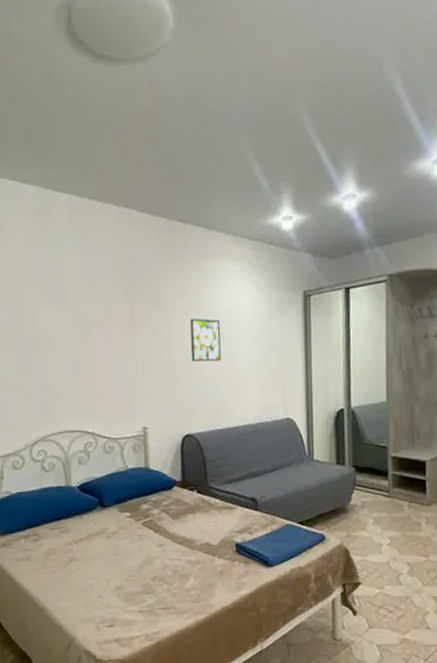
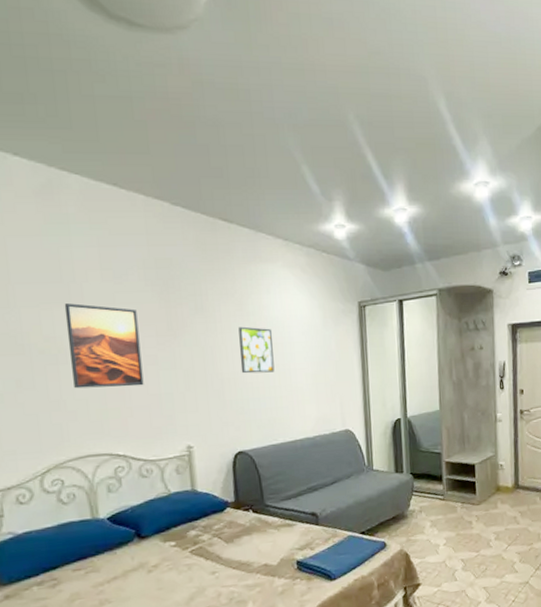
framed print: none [53,302,110,374] -> present [64,303,144,389]

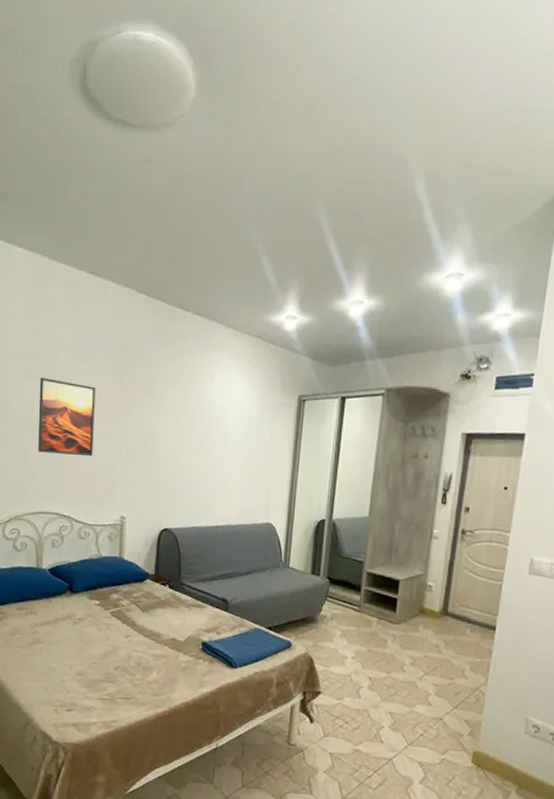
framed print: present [238,326,275,374] -> none [177,410,211,457]

